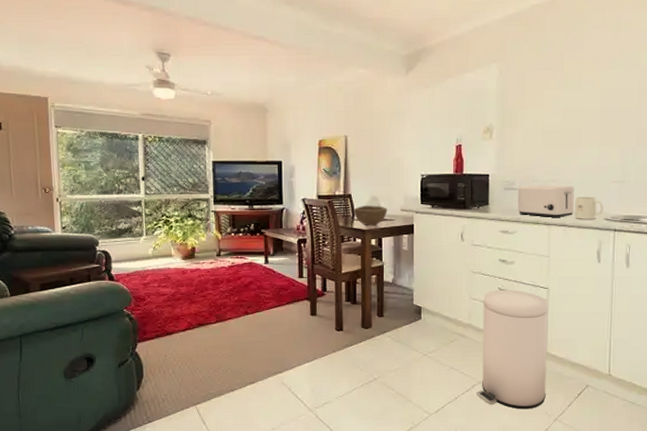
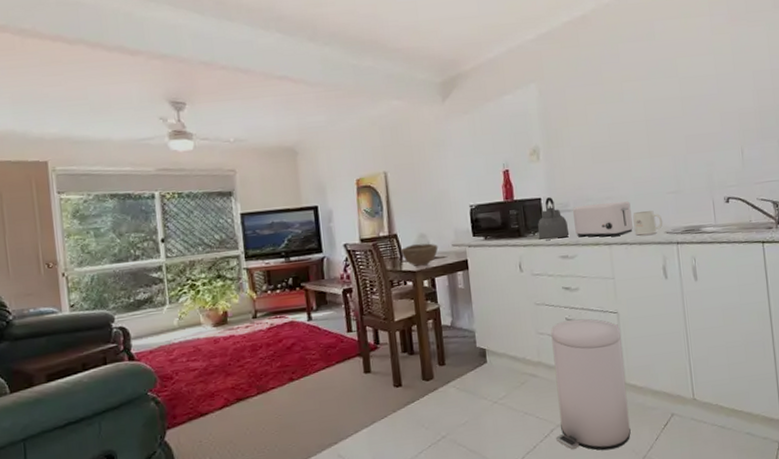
kettle: none [482,175,512,214] -> present [537,197,570,240]

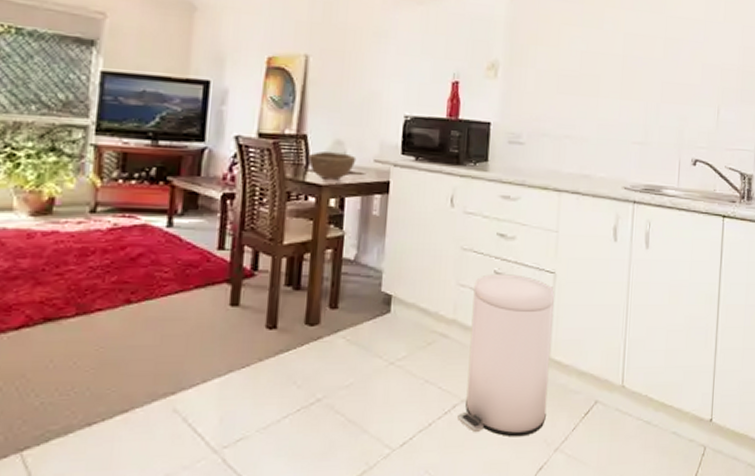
kettle: present [537,197,570,240] -> none [479,123,517,175]
toaster: present [573,201,633,237] -> none [523,139,591,183]
mug: present [633,210,663,236] -> none [589,158,623,187]

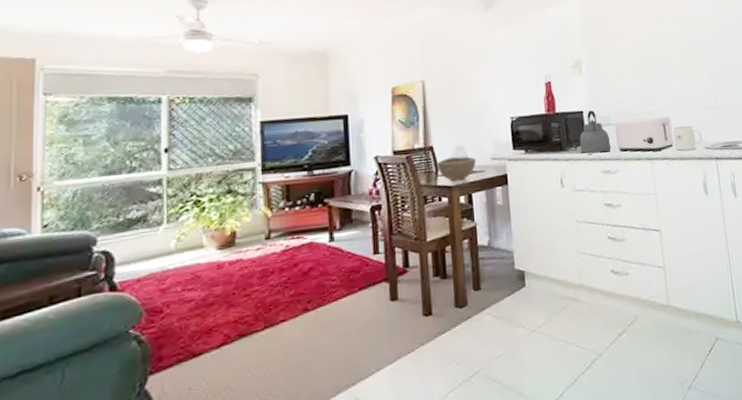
pedal bin: present [457,274,554,437] -> none [592,236,676,382]
kettle: none [479,123,517,175] -> present [579,110,612,155]
toaster: none [523,139,591,183] -> present [615,116,674,152]
mug: none [589,158,623,187] -> present [673,125,703,151]

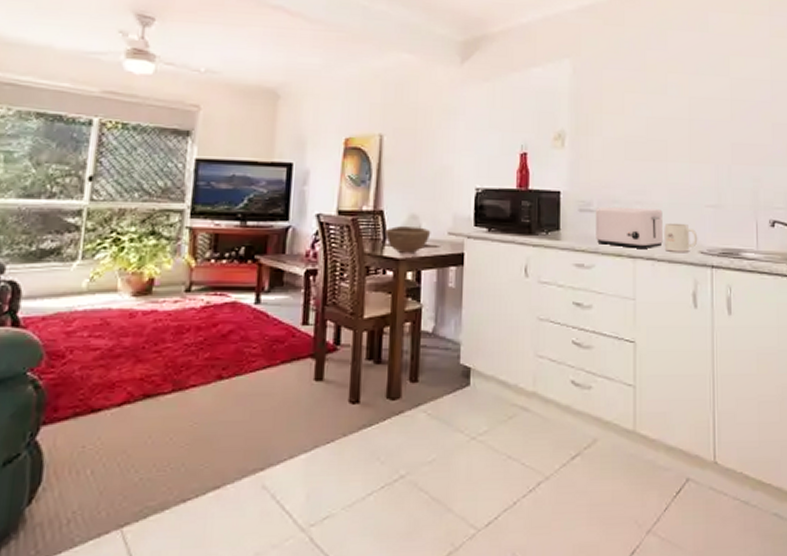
kettle: present [579,110,612,155] -> none [551,192,589,243]

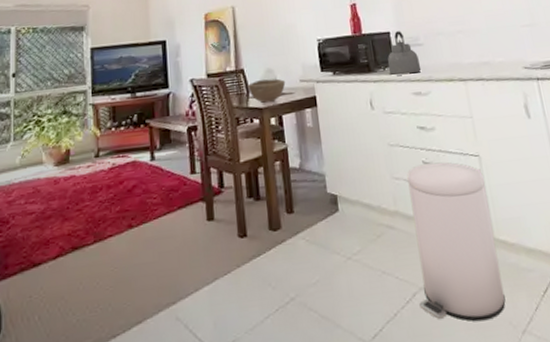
pedal bin: none [543,344,635,518] -> present [407,162,506,322]
kettle: none [551,192,589,243] -> present [387,31,422,76]
toaster: present [596,206,663,250] -> none [423,35,488,73]
mug: present [664,222,698,252] -> none [487,44,520,71]

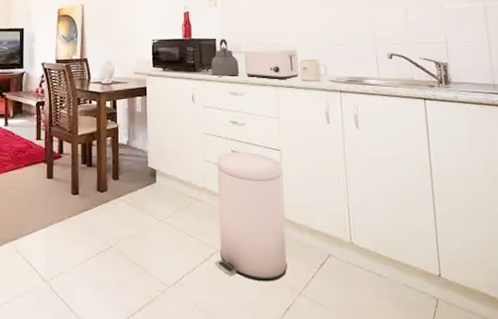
bowl: present [247,78,286,103] -> none [89,69,122,88]
toaster: none [423,35,488,73] -> present [244,48,299,80]
mug: none [487,44,520,71] -> present [299,58,328,81]

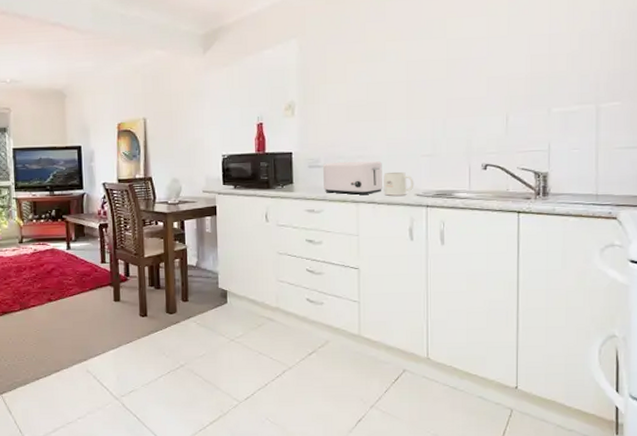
kettle: present [211,39,240,77] -> none [286,152,318,193]
pedal bin: present [215,152,287,282] -> none [287,271,361,396]

